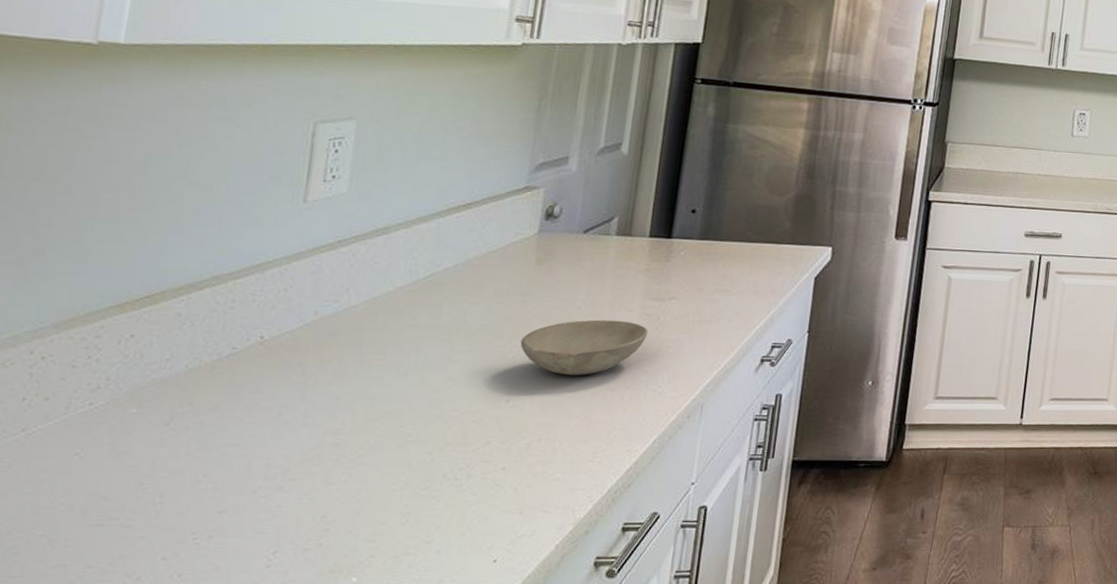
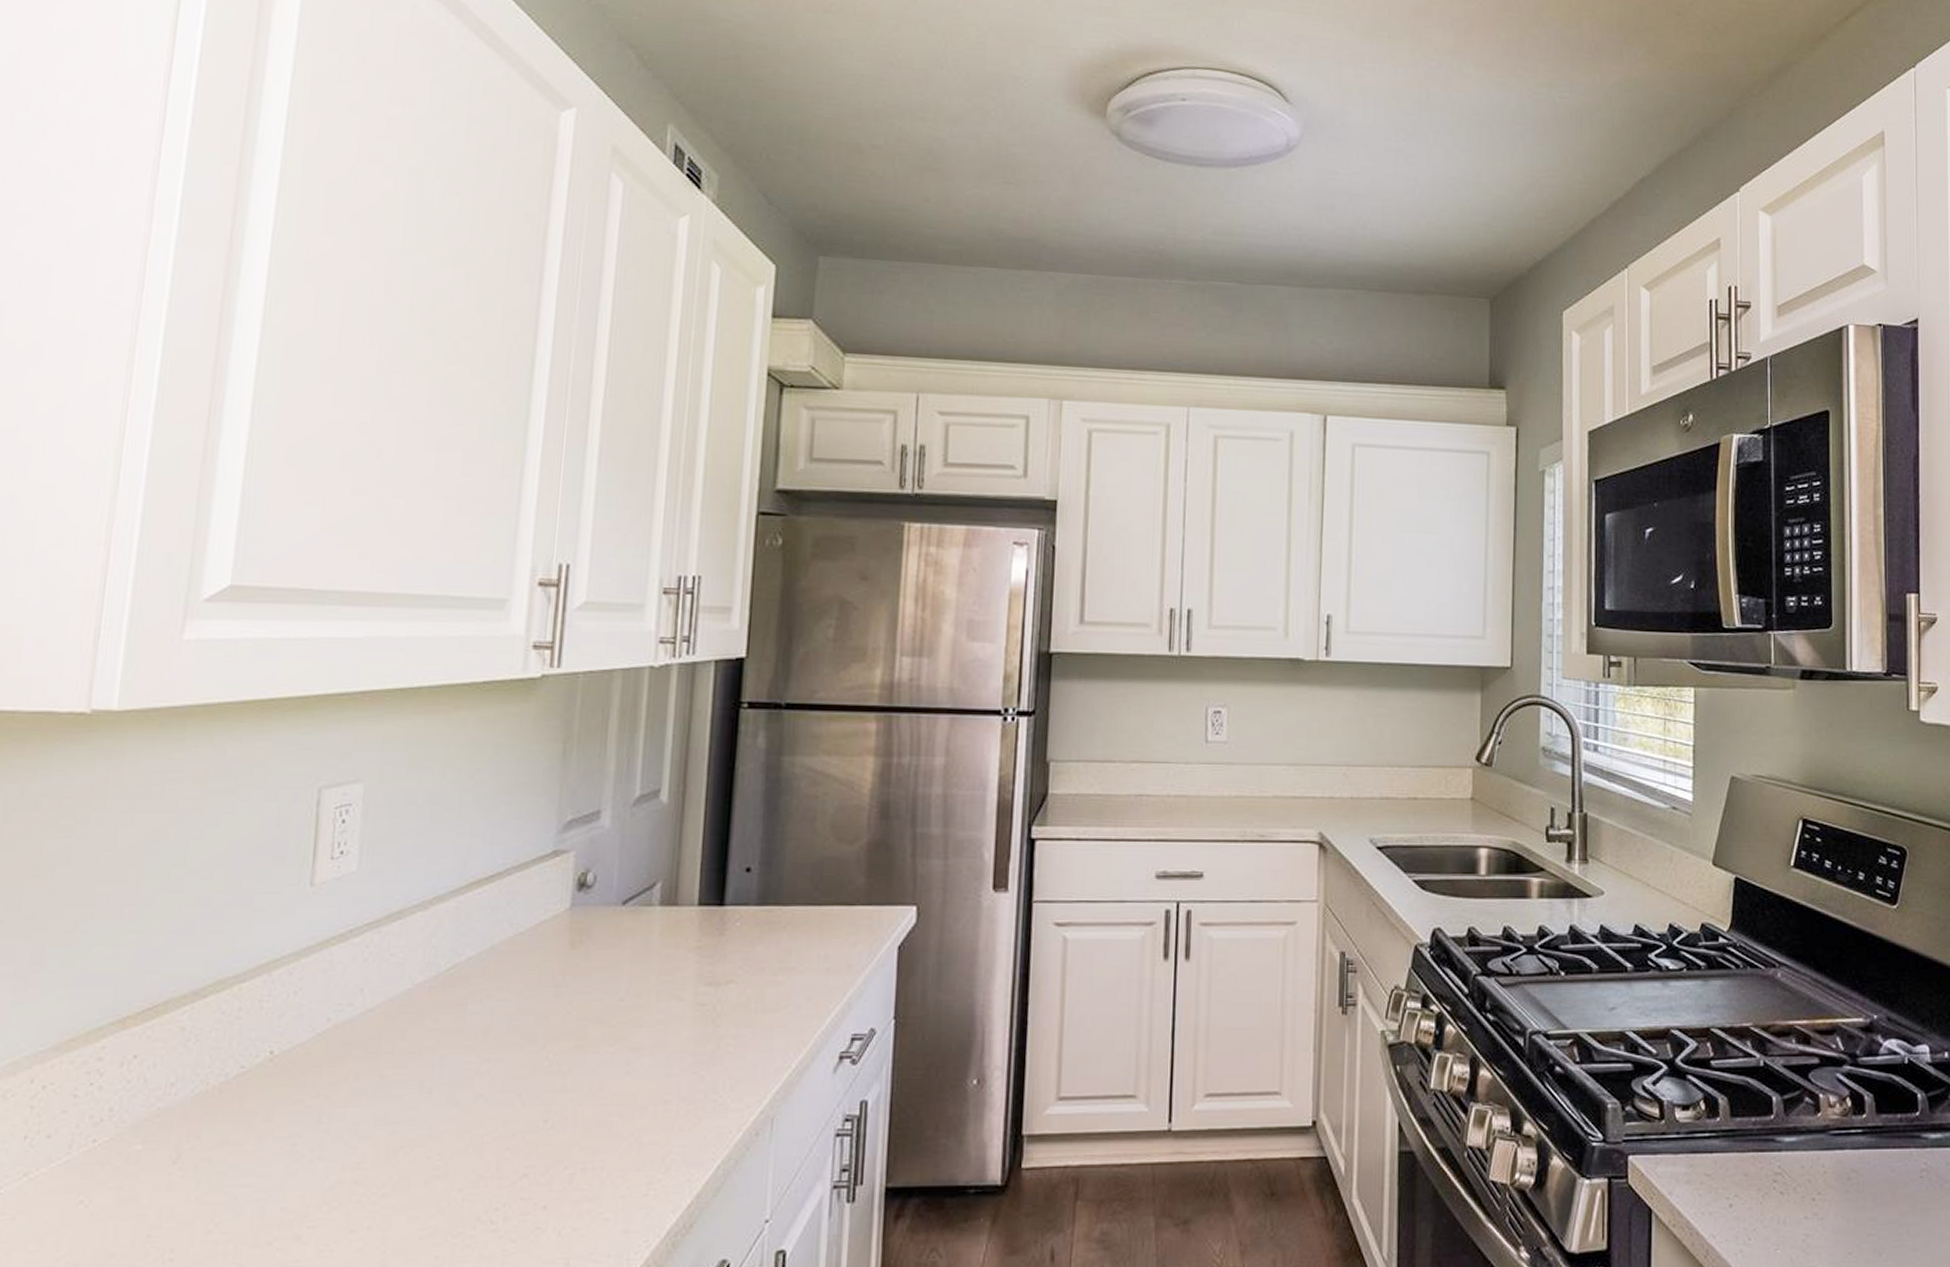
bowl: present [520,319,649,376] -> none [556,1013,704,1087]

